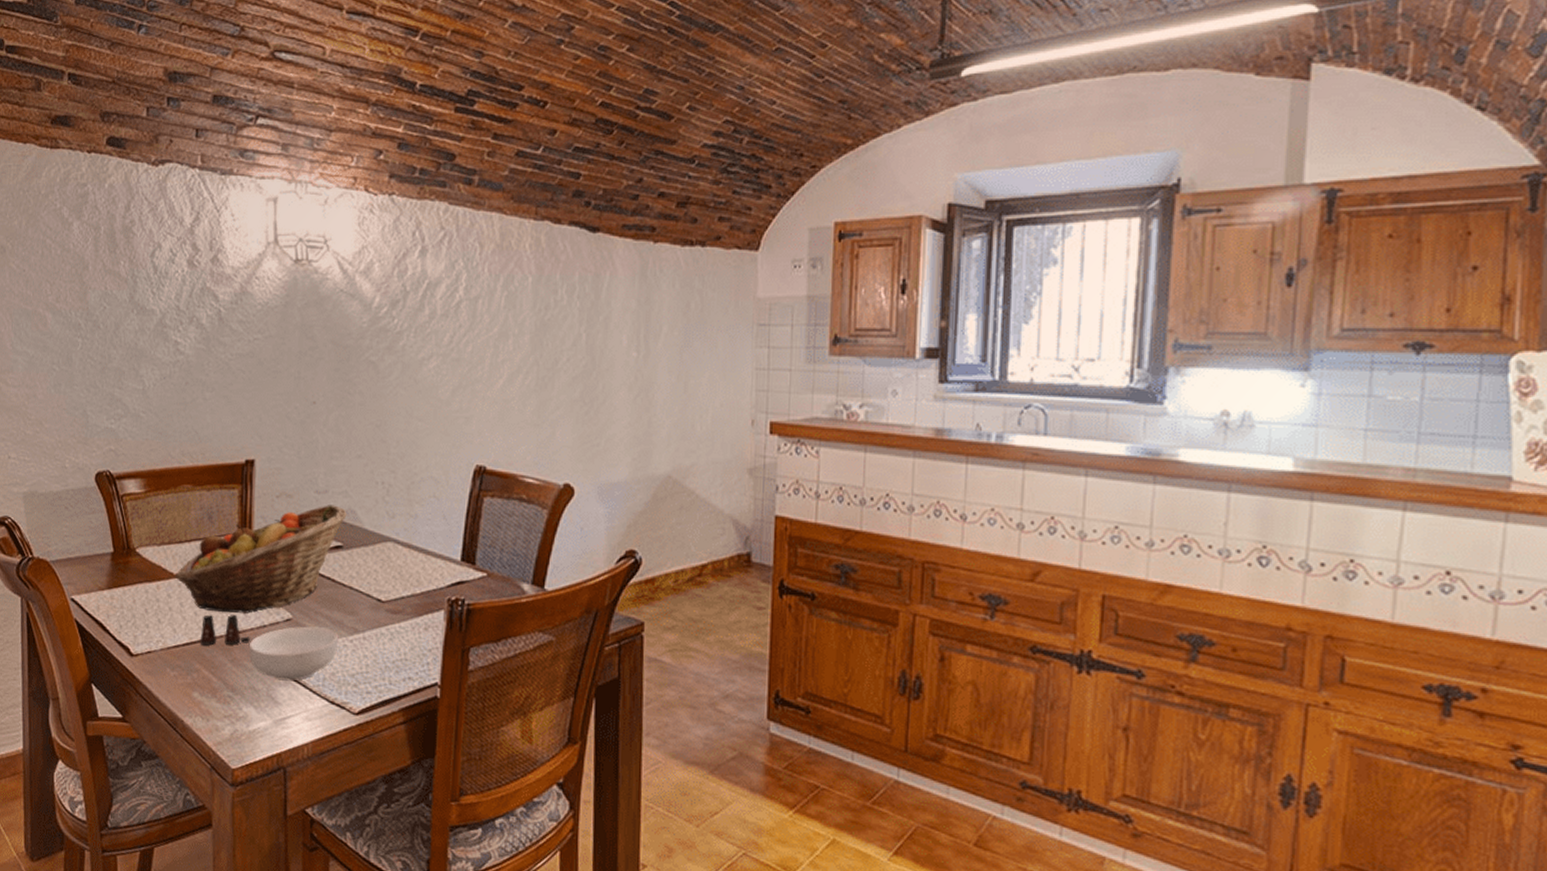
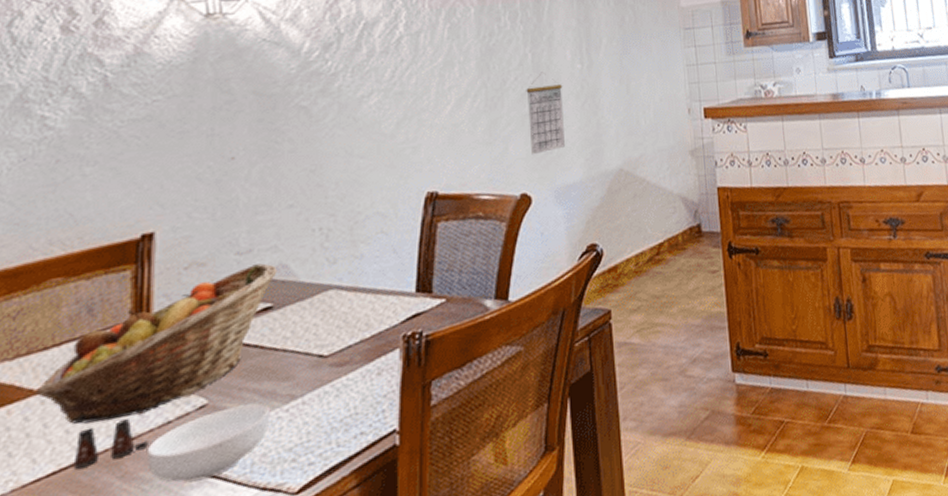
calendar: none [577,355,616,445] -> present [526,72,565,155]

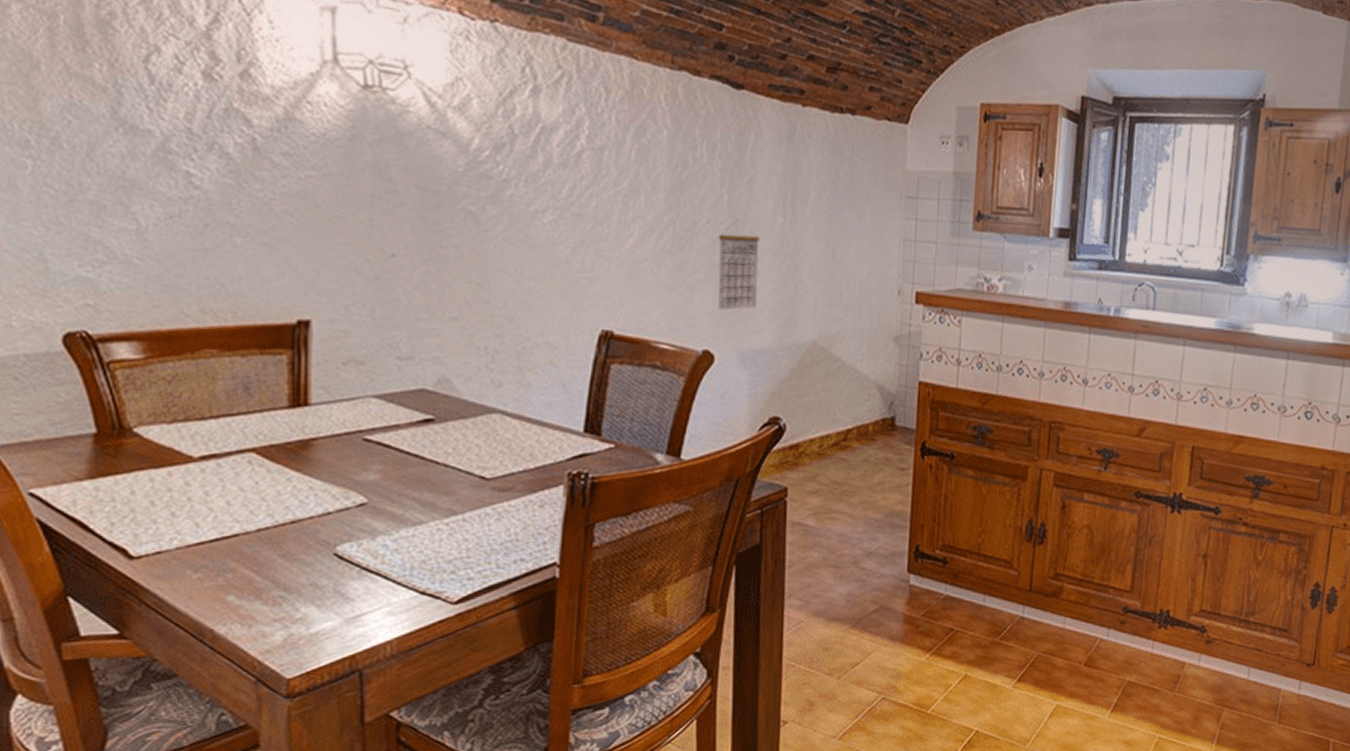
fruit basket: present [35,263,277,425] -> none [195,373,440,501]
salt shaker: present [73,419,148,469] -> none [235,502,309,540]
cereal bowl: present [146,403,271,483] -> none [307,510,431,573]

